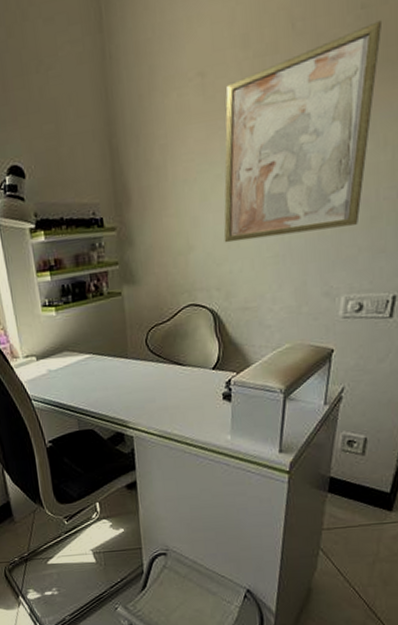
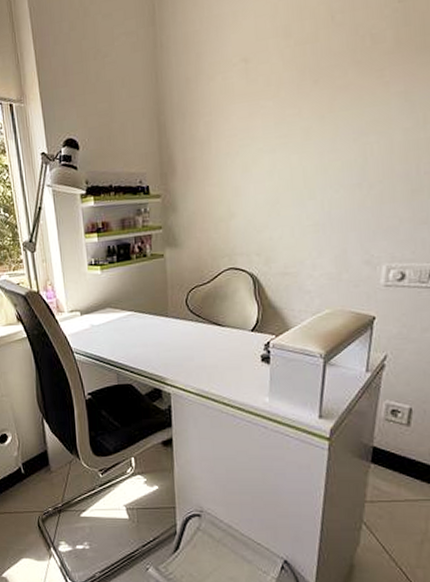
wall art: present [223,20,383,243] -> none [264,12,420,212]

